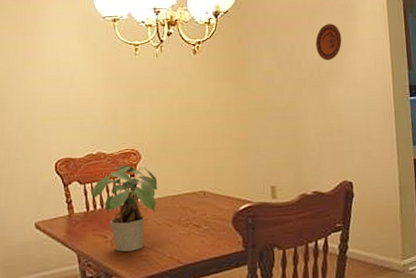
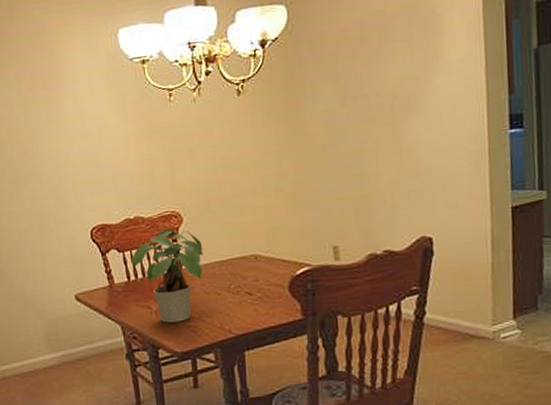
decorative plate: present [315,24,342,60] -> none [387,42,422,91]

